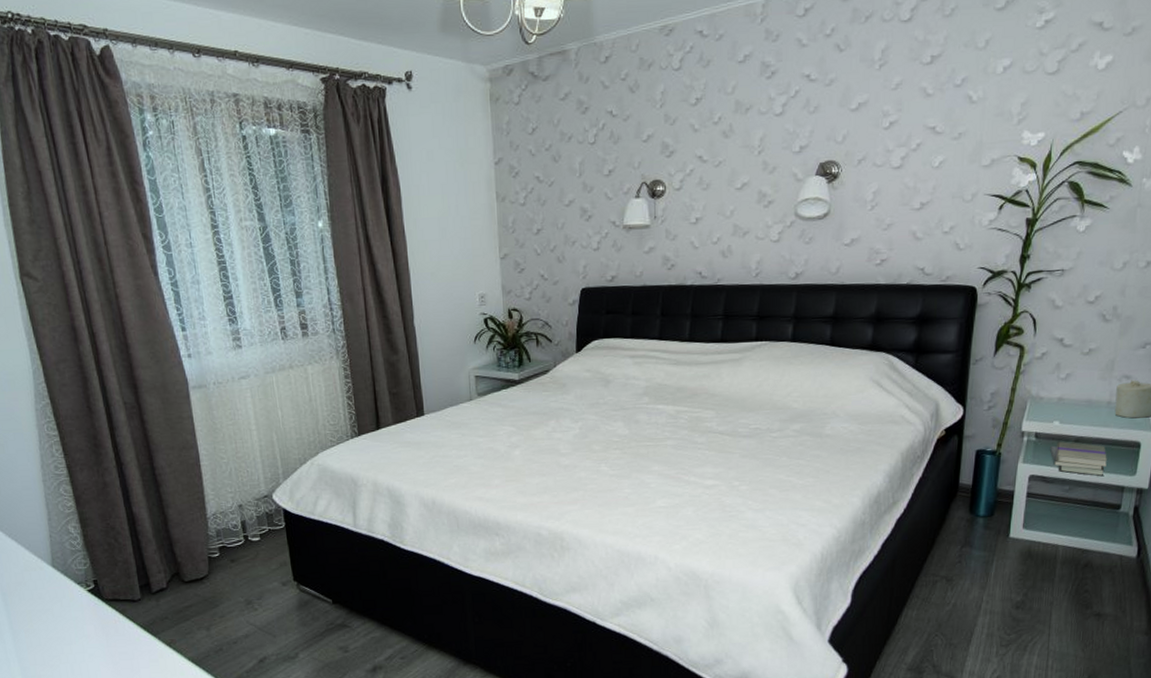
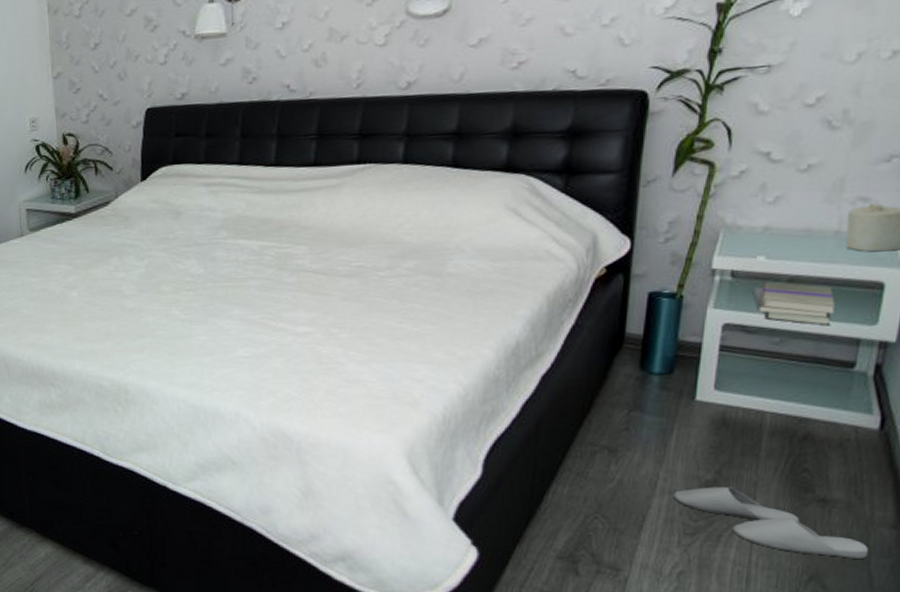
slippers: none [993,606,1129,660] -> present [673,486,868,558]

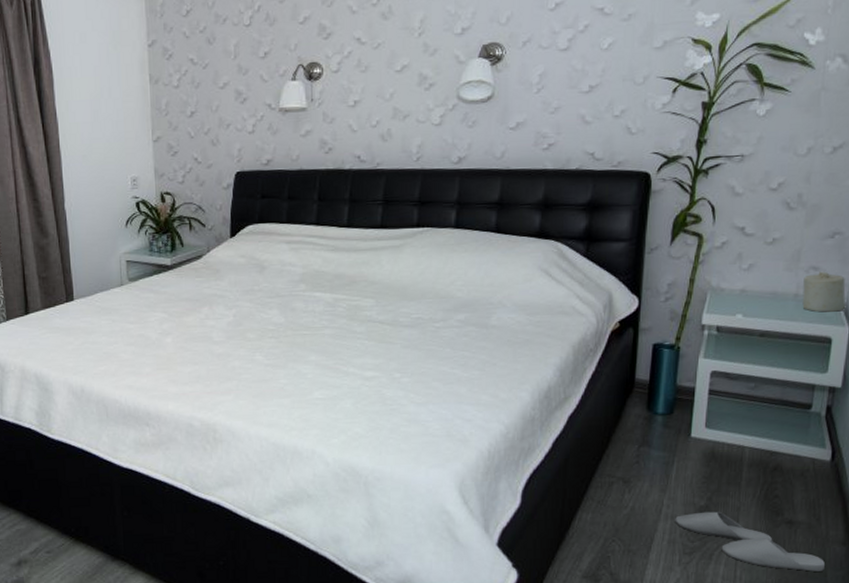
books: present [751,281,835,326] -> none [732,335,795,374]

